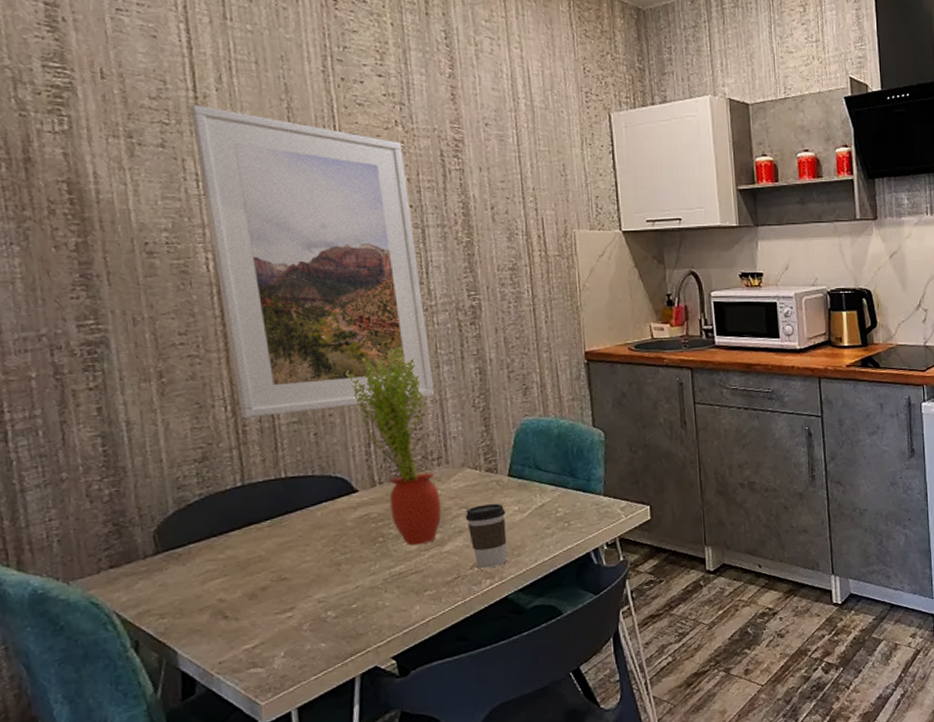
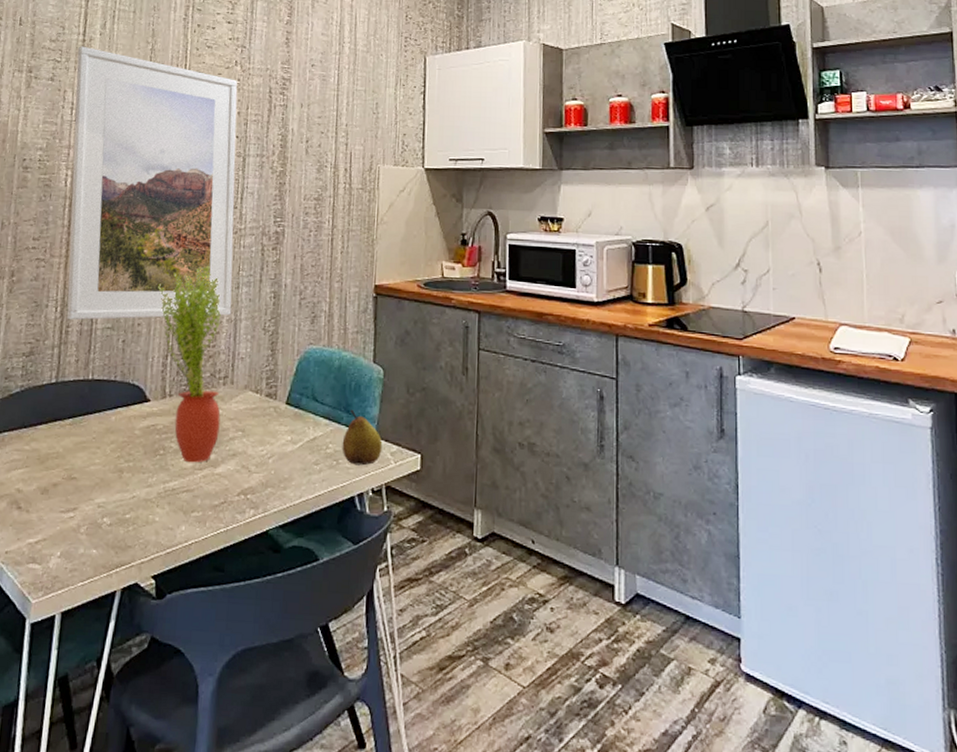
coffee cup: present [465,503,507,569] -> none [240,429,279,498]
fruit: none [571,473,612,524] -> present [342,409,383,466]

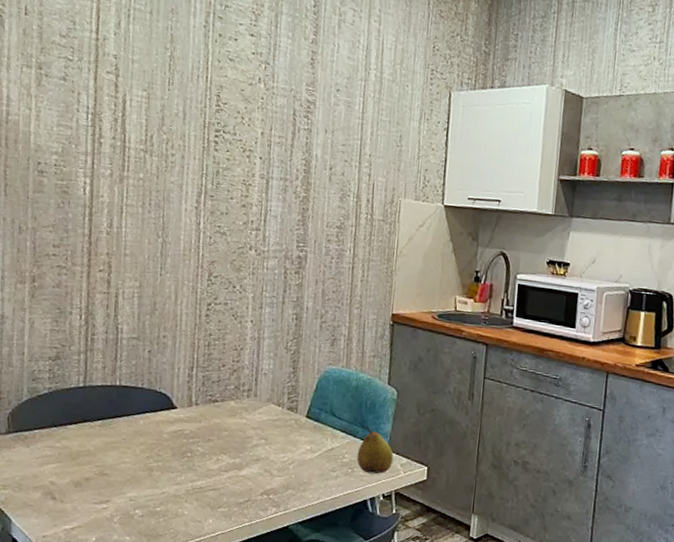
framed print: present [66,46,238,321] -> none [90,45,261,334]
potted plant: present [158,266,221,463] -> none [182,285,245,466]

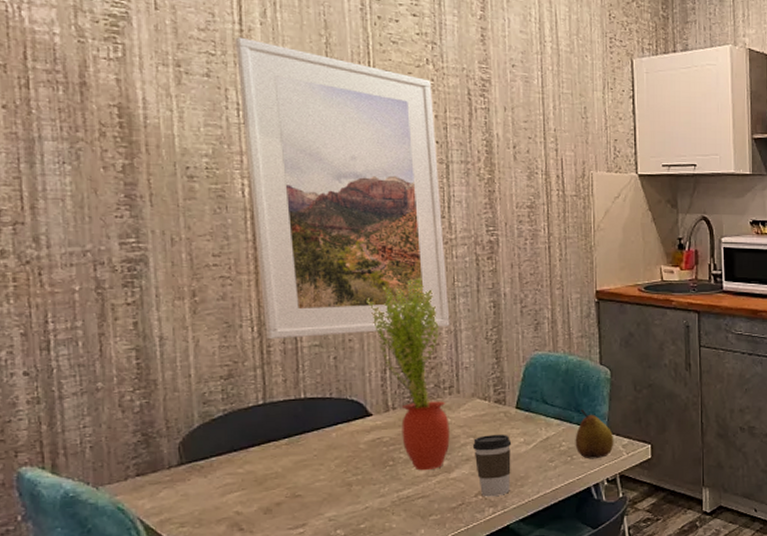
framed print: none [90,45,261,334] -> present [234,37,450,340]
potted plant: none [182,285,245,466] -> present [367,278,450,471]
coffee cup: none [263,439,299,498] -> present [472,434,512,497]

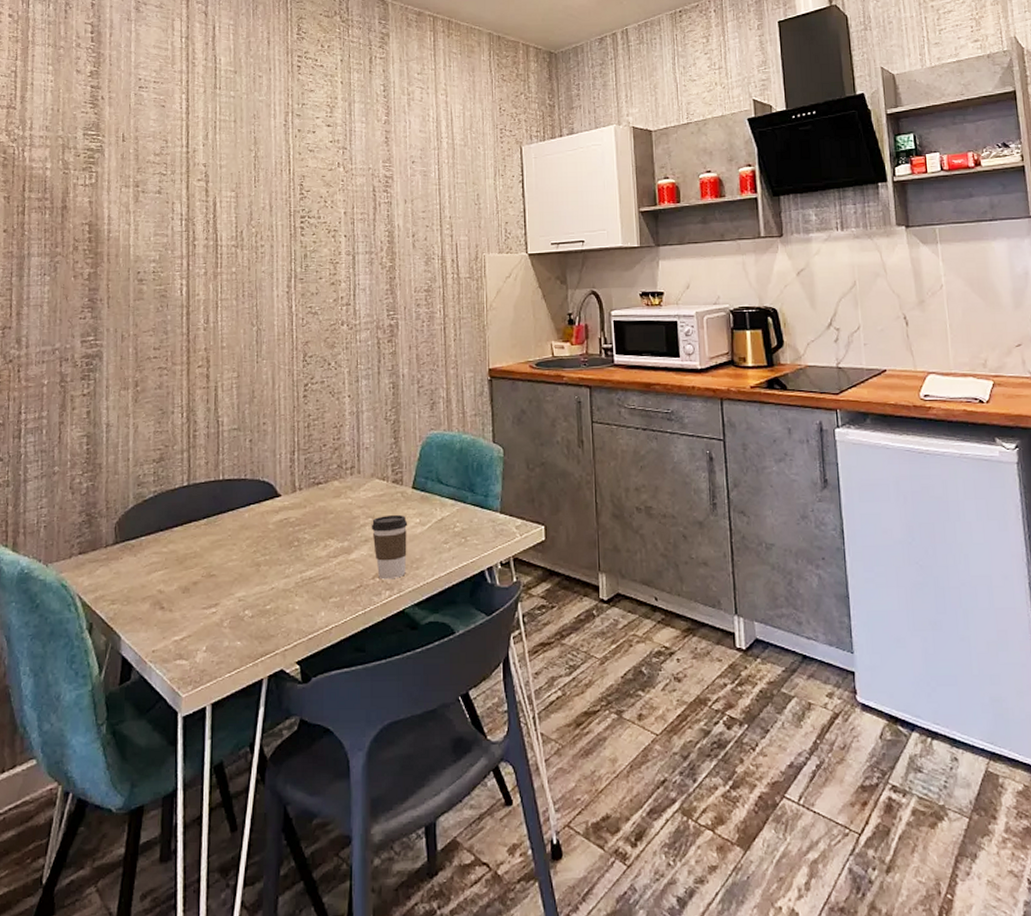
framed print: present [234,37,450,340] -> none [182,158,353,425]
potted plant: present [367,278,450,471] -> none [280,362,350,552]
fruit: present [575,409,614,459] -> none [469,488,508,541]

